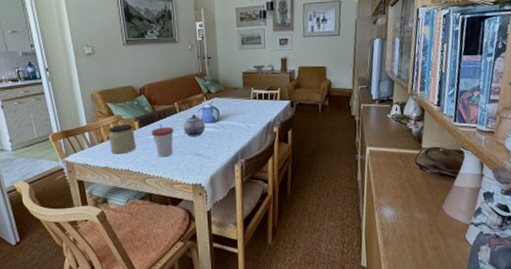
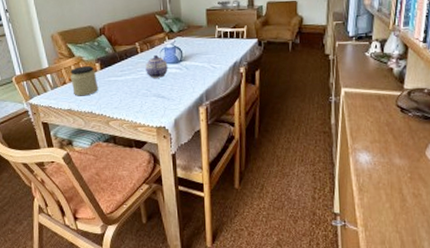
cup: present [151,123,174,157] -> none [113,64,136,99]

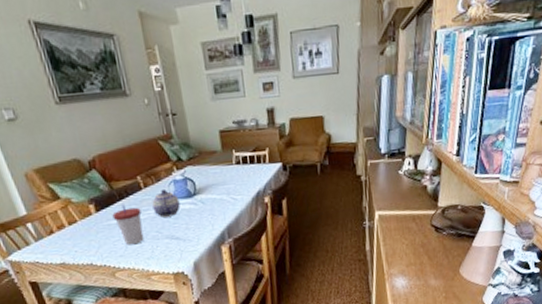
jar: present [70,66,99,96] -> none [57,208,97,247]
cup: none [113,64,136,99] -> present [112,204,144,245]

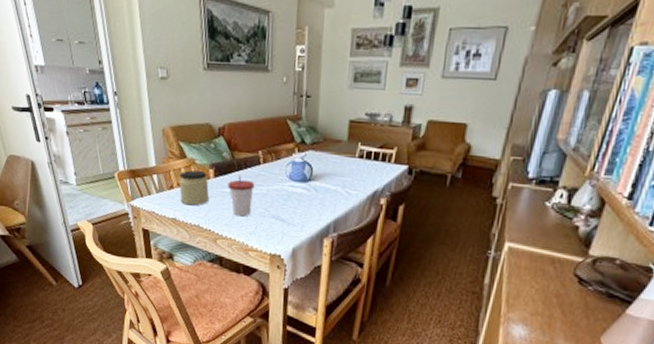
jar: none [57,208,97,247] -> present [179,170,210,206]
teapot: present [152,190,181,218] -> none [266,169,293,197]

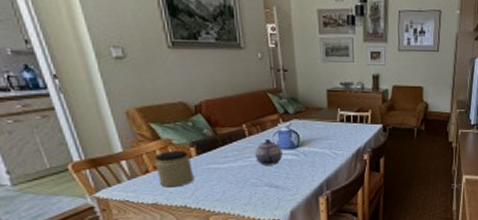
cup: present [227,175,255,217] -> none [213,149,243,190]
teapot: none [266,169,293,197] -> present [255,139,283,166]

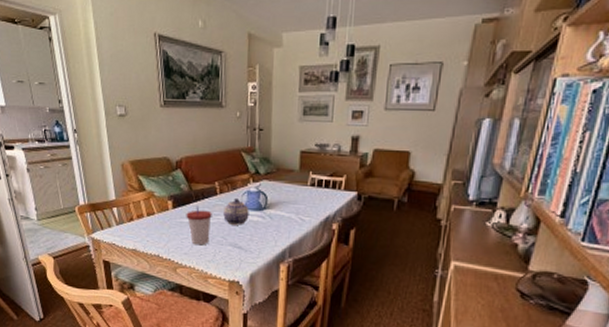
jar: present [155,151,195,188] -> none [139,202,169,237]
cup: none [213,149,243,190] -> present [186,205,212,246]

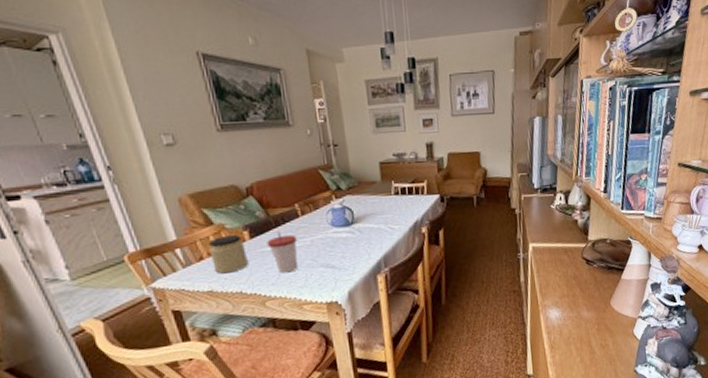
jar: none [139,202,169,237] -> present [208,235,249,274]
teapot: present [223,199,249,225] -> none [308,218,338,245]

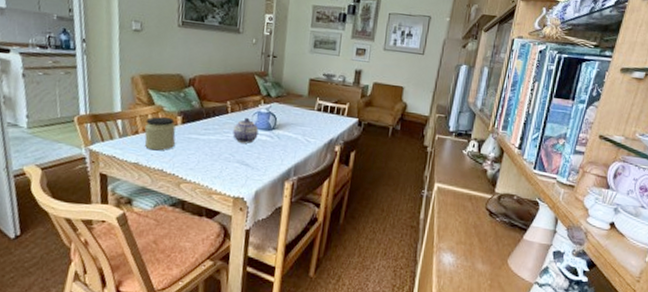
cup: present [267,231,298,273] -> none [195,122,222,162]
teapot: none [308,218,338,245] -> present [233,118,259,144]

